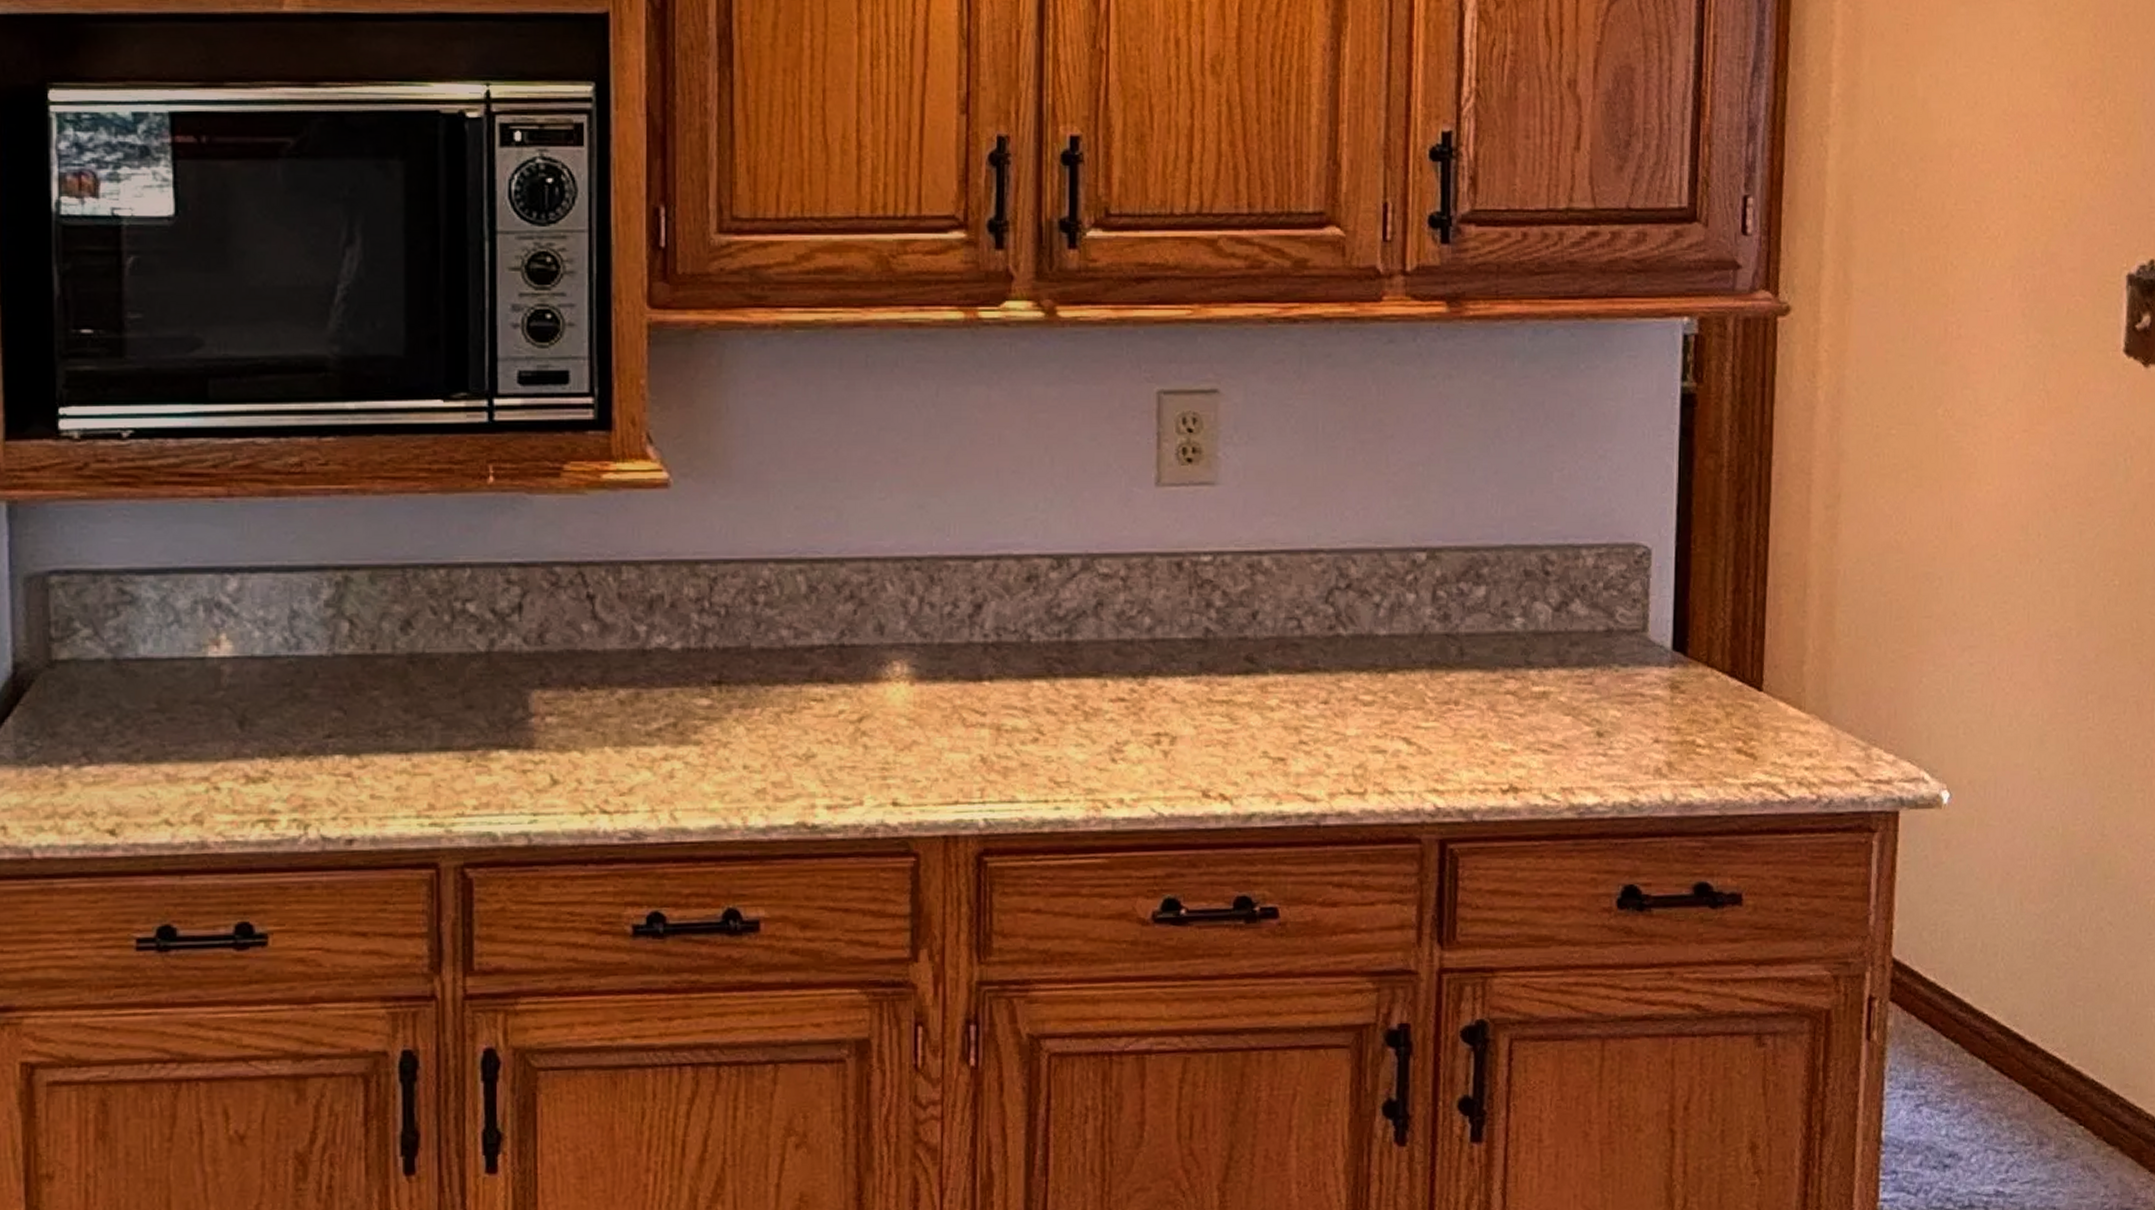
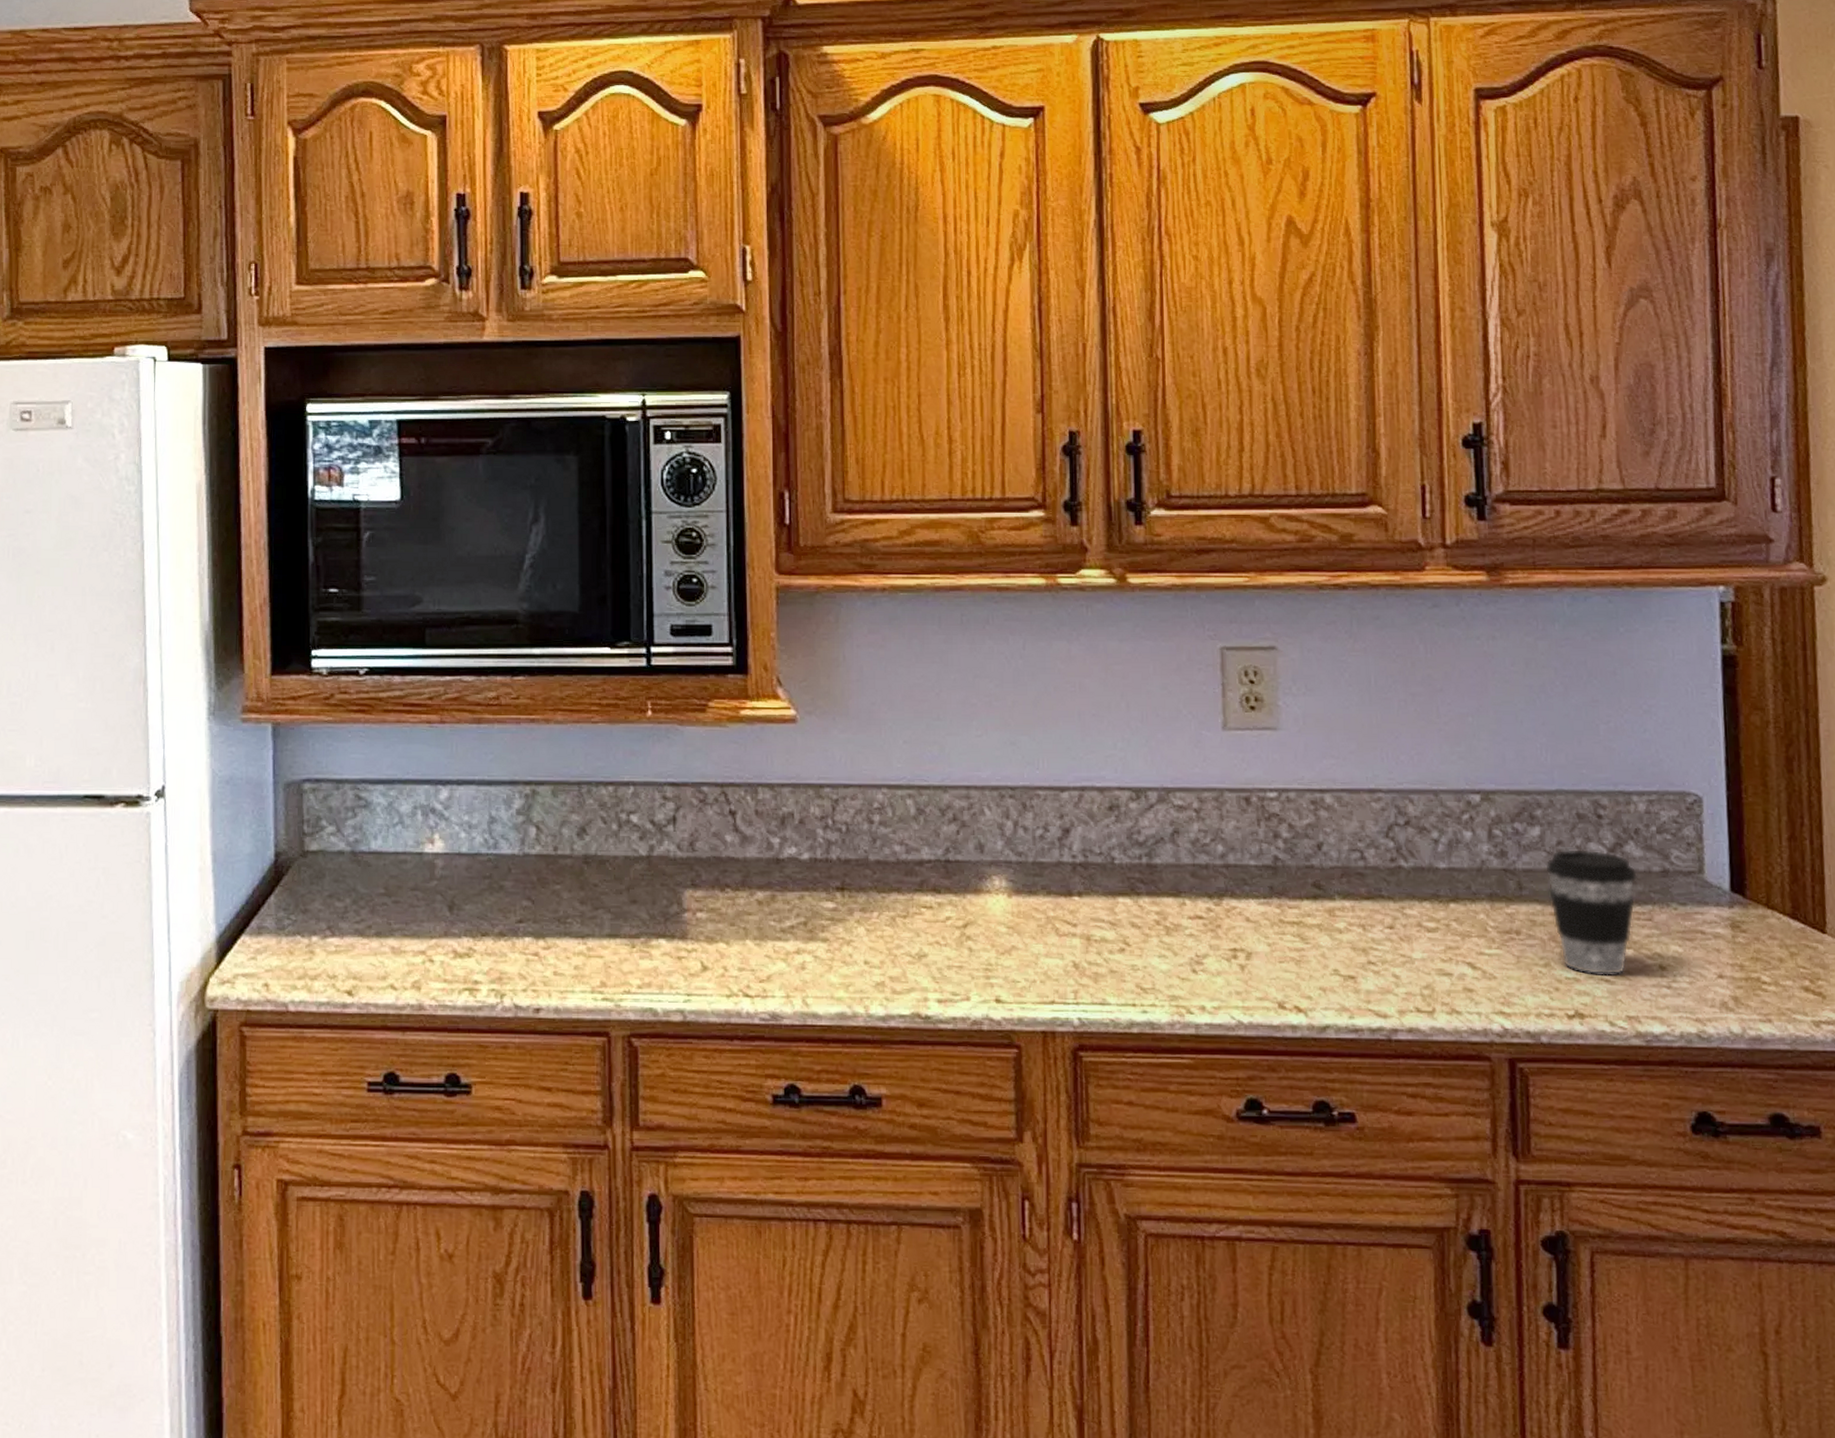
coffee cup: none [1489,610,1582,746] -> present [1545,849,1638,976]

